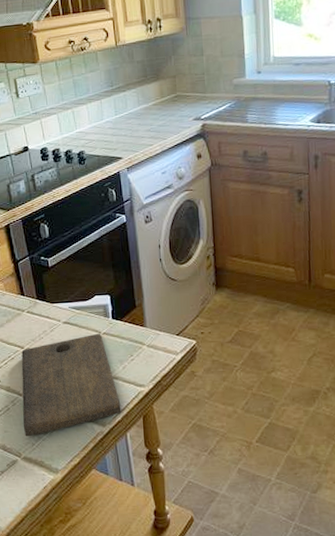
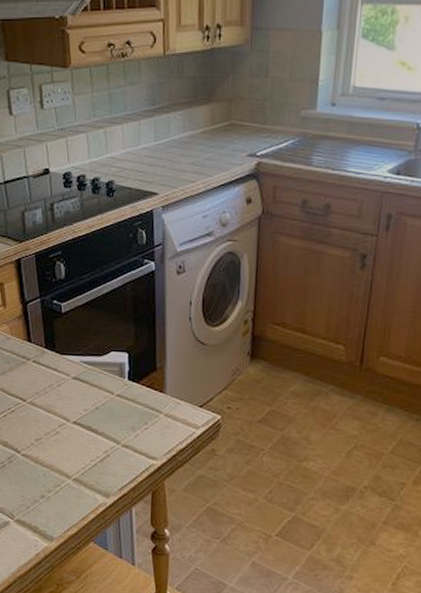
cutting board: present [21,333,121,437] -> none [18,394,129,499]

